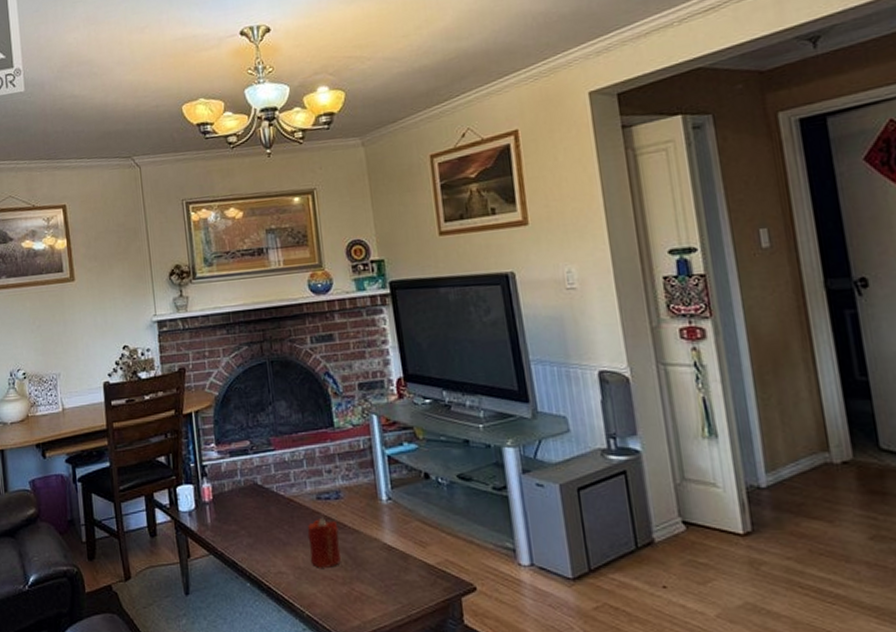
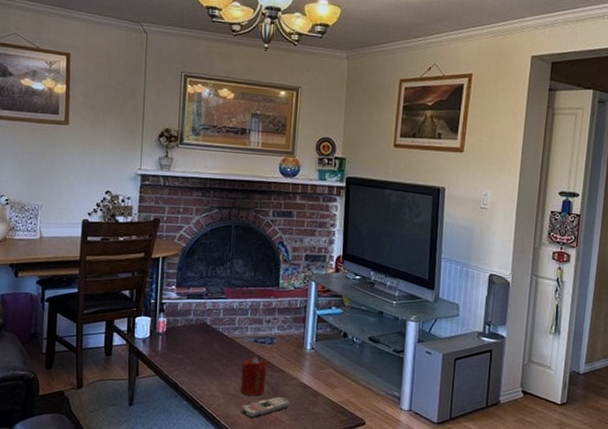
remote control: none [316,564,374,597] -> present [241,396,290,419]

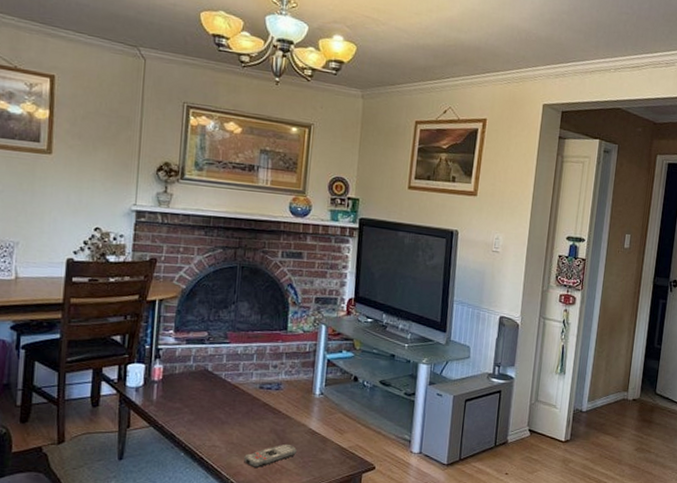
candle: present [240,356,268,396] -> none [243,403,274,445]

